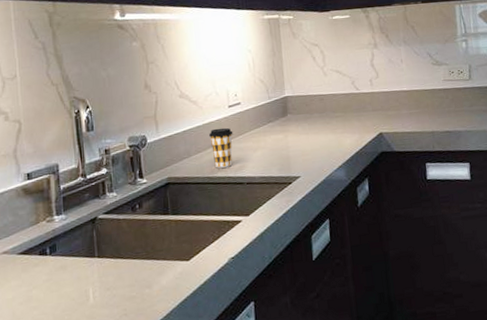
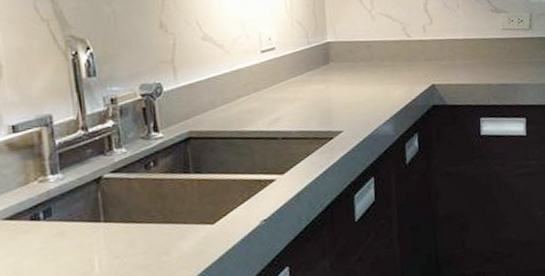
coffee cup: present [208,127,233,168] -> none [237,75,267,121]

